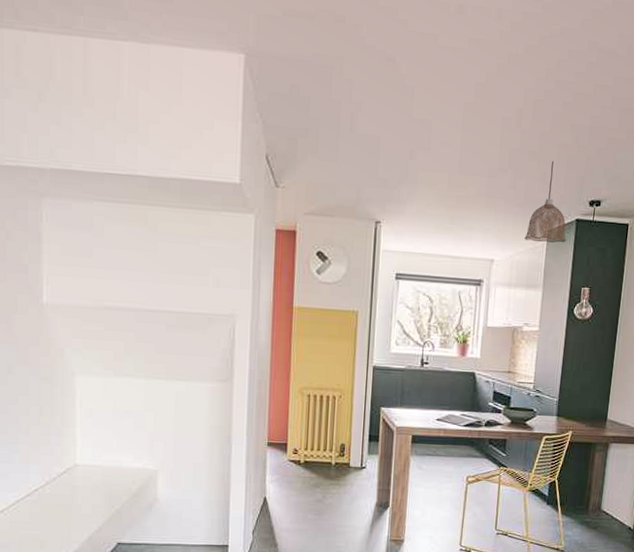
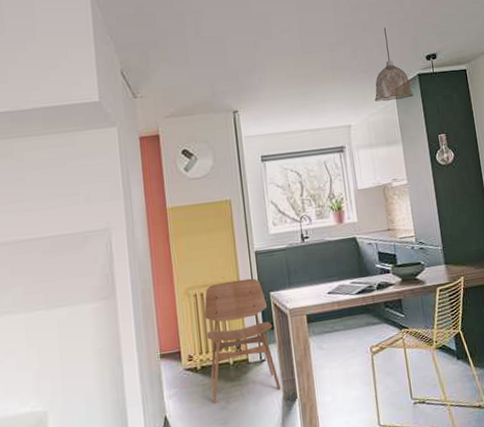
dining chair: none [310,388,378,496] -> present [204,278,281,404]

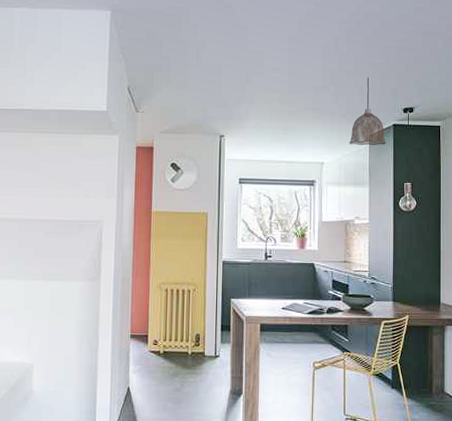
dining chair: present [204,278,281,404] -> none [169,283,229,385]

